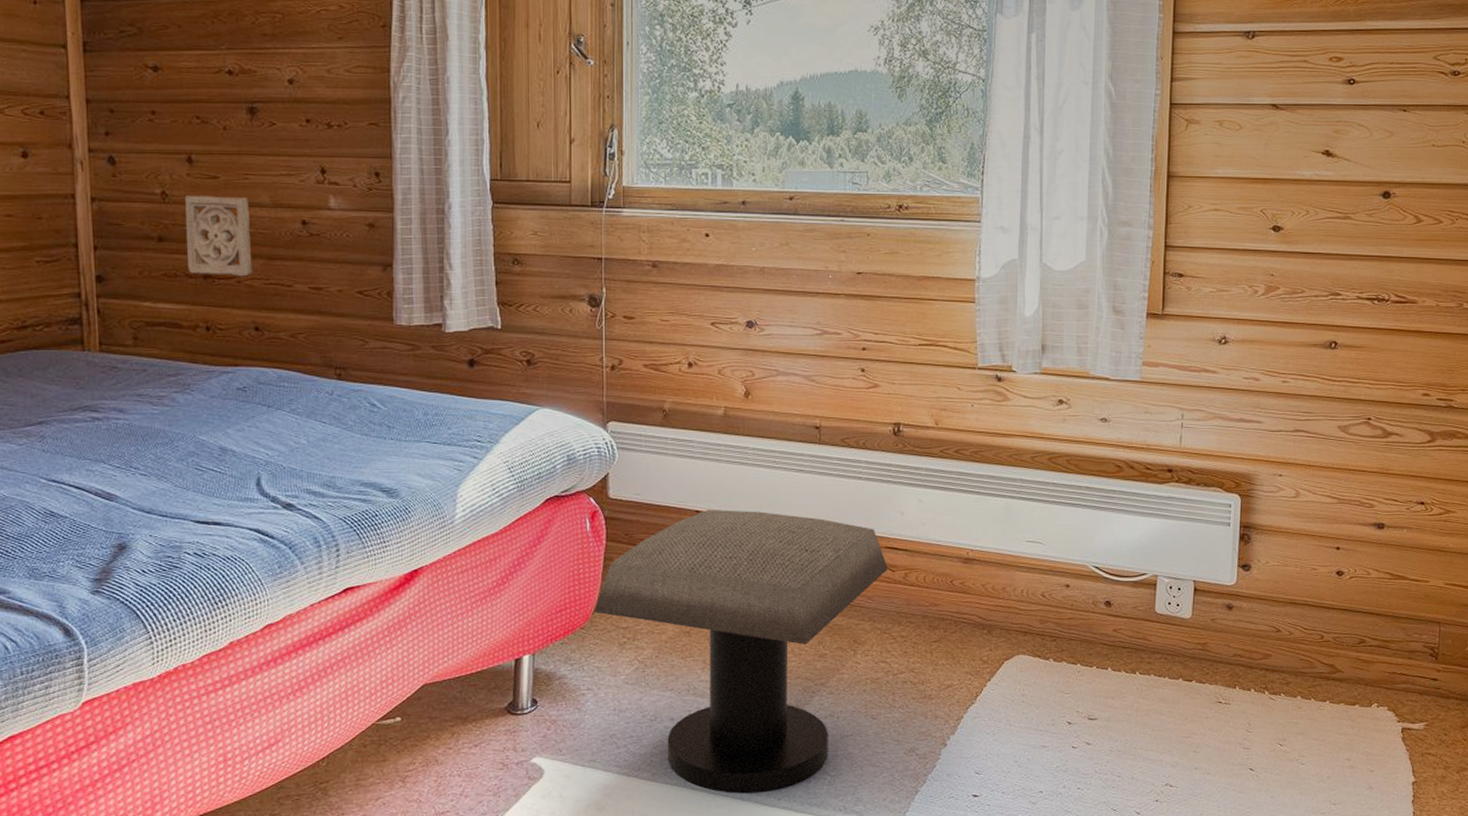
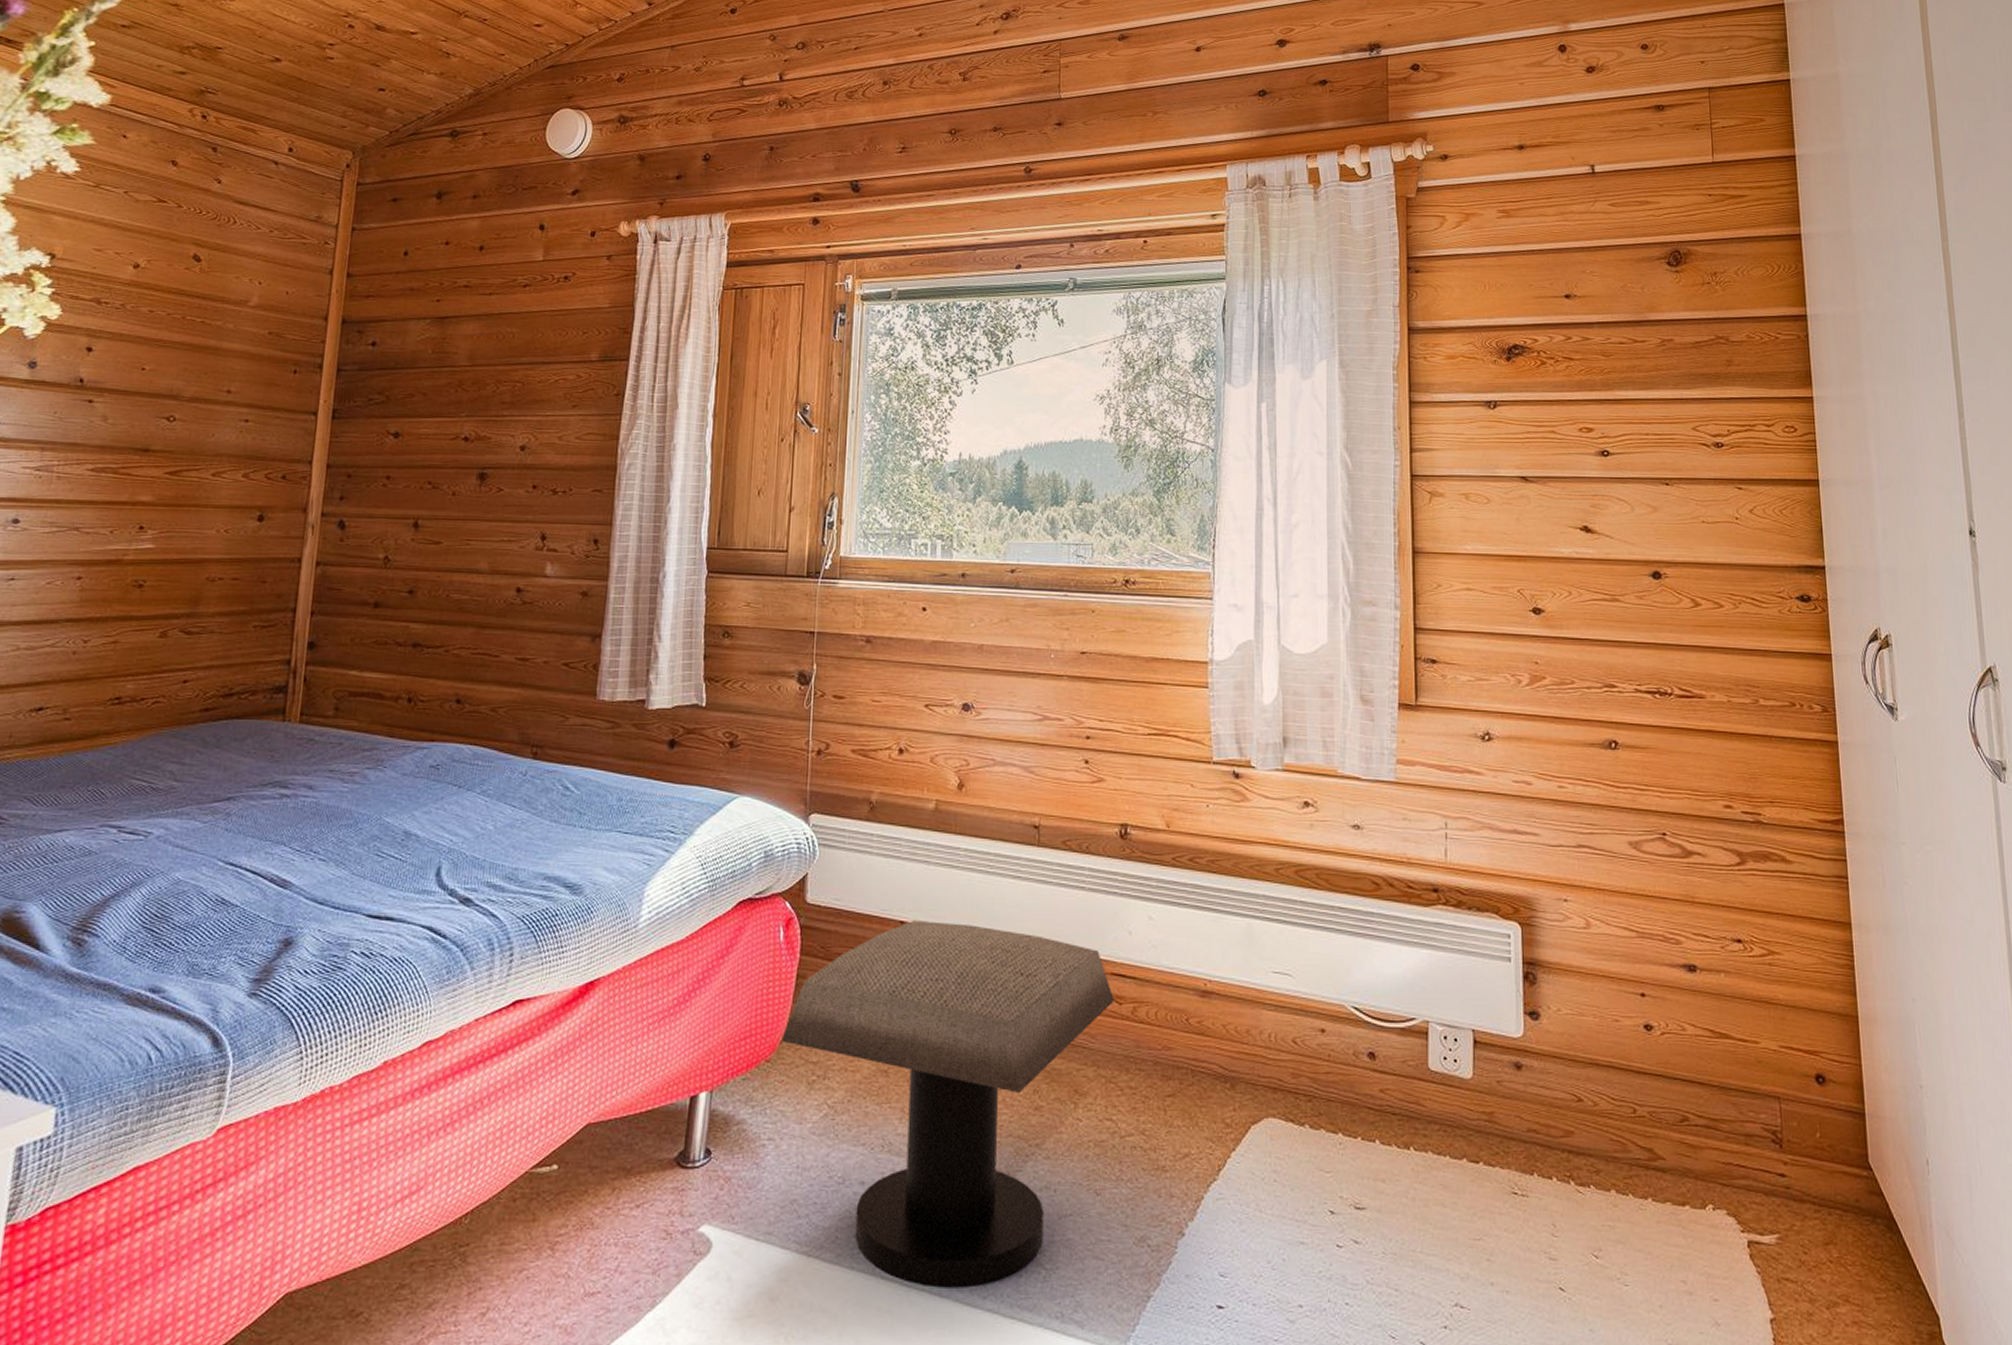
wall ornament: present [185,196,253,277] -> none [399,561,467,646]

